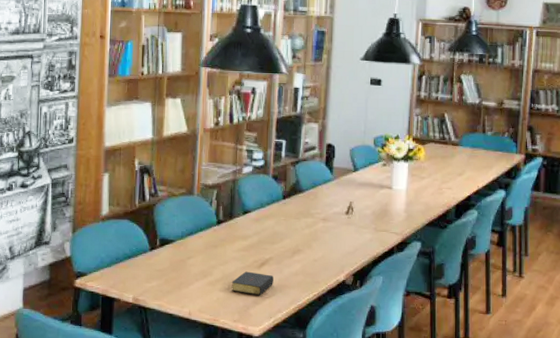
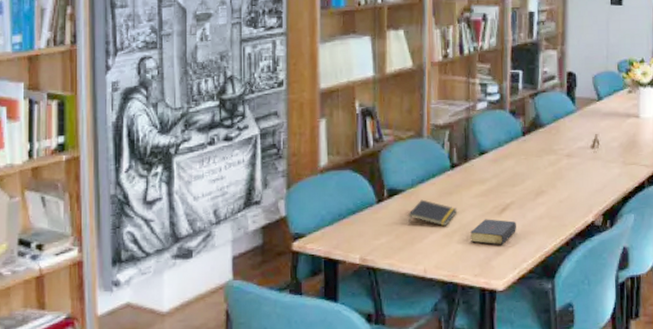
notepad: none [177,250,222,276] -> present [408,199,458,227]

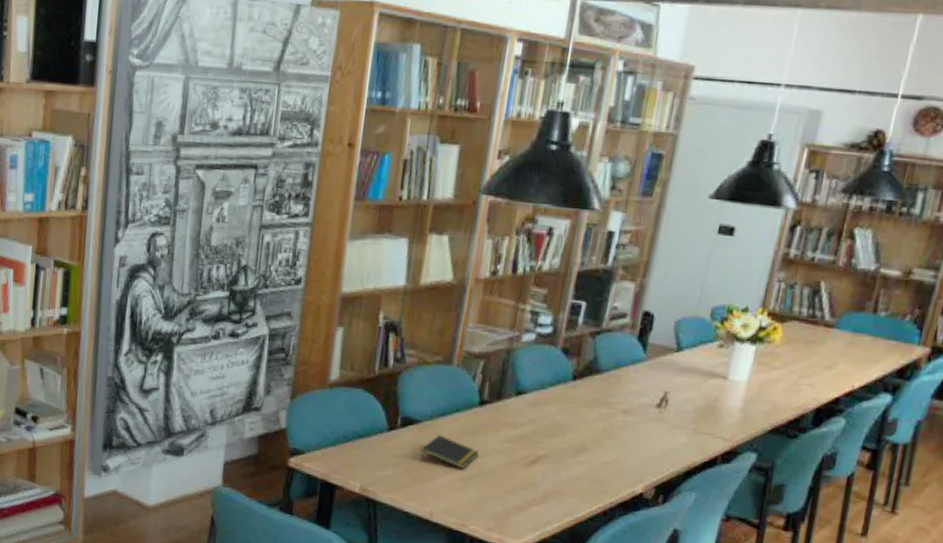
bible: present [470,219,516,245] -> none [488,468,547,501]

